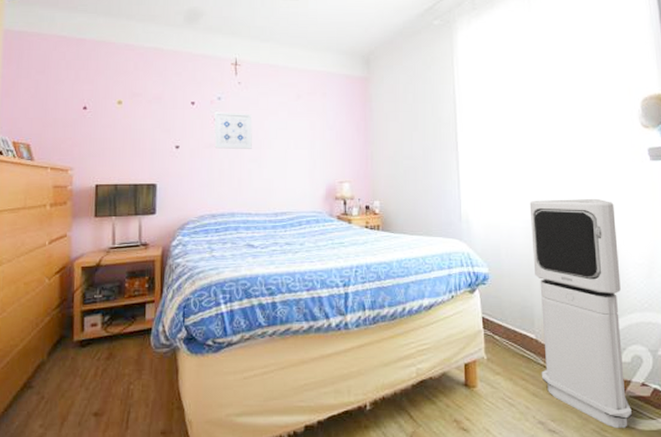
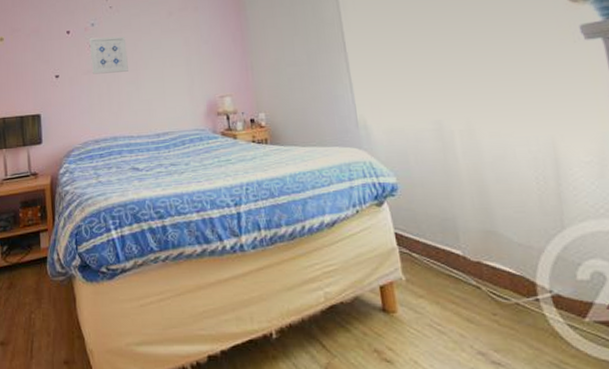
air purifier: present [529,198,632,429] -> none [437,89,600,361]

